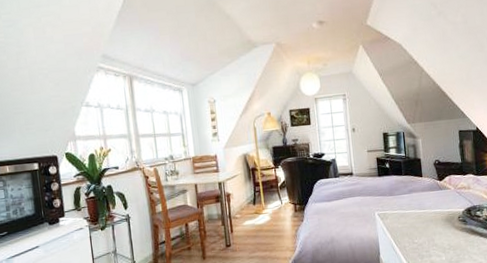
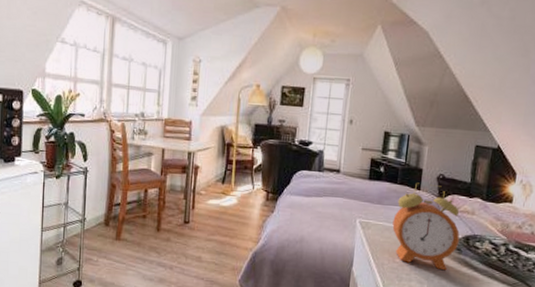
alarm clock: none [405,170,464,242] -> present [392,182,460,271]

